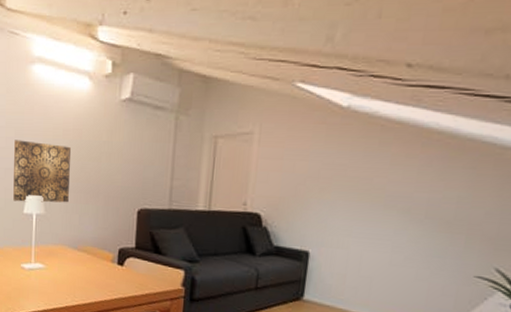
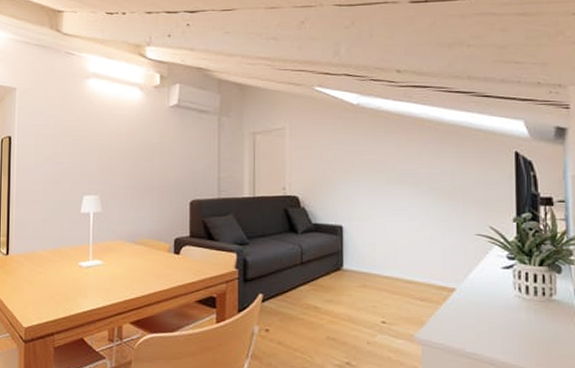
wall art: present [13,139,71,203] -> none [70,145,125,202]

